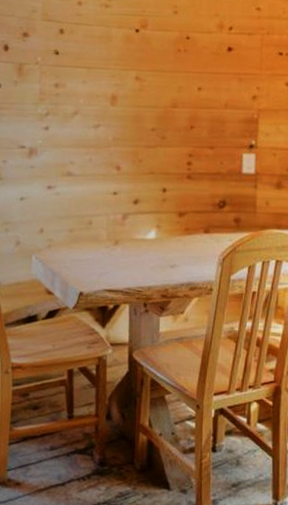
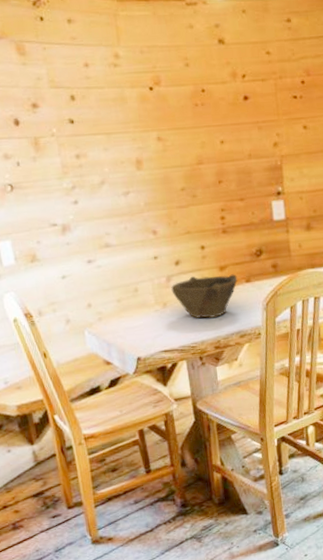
bowl: none [126,217,196,264] -> present [171,274,238,318]

